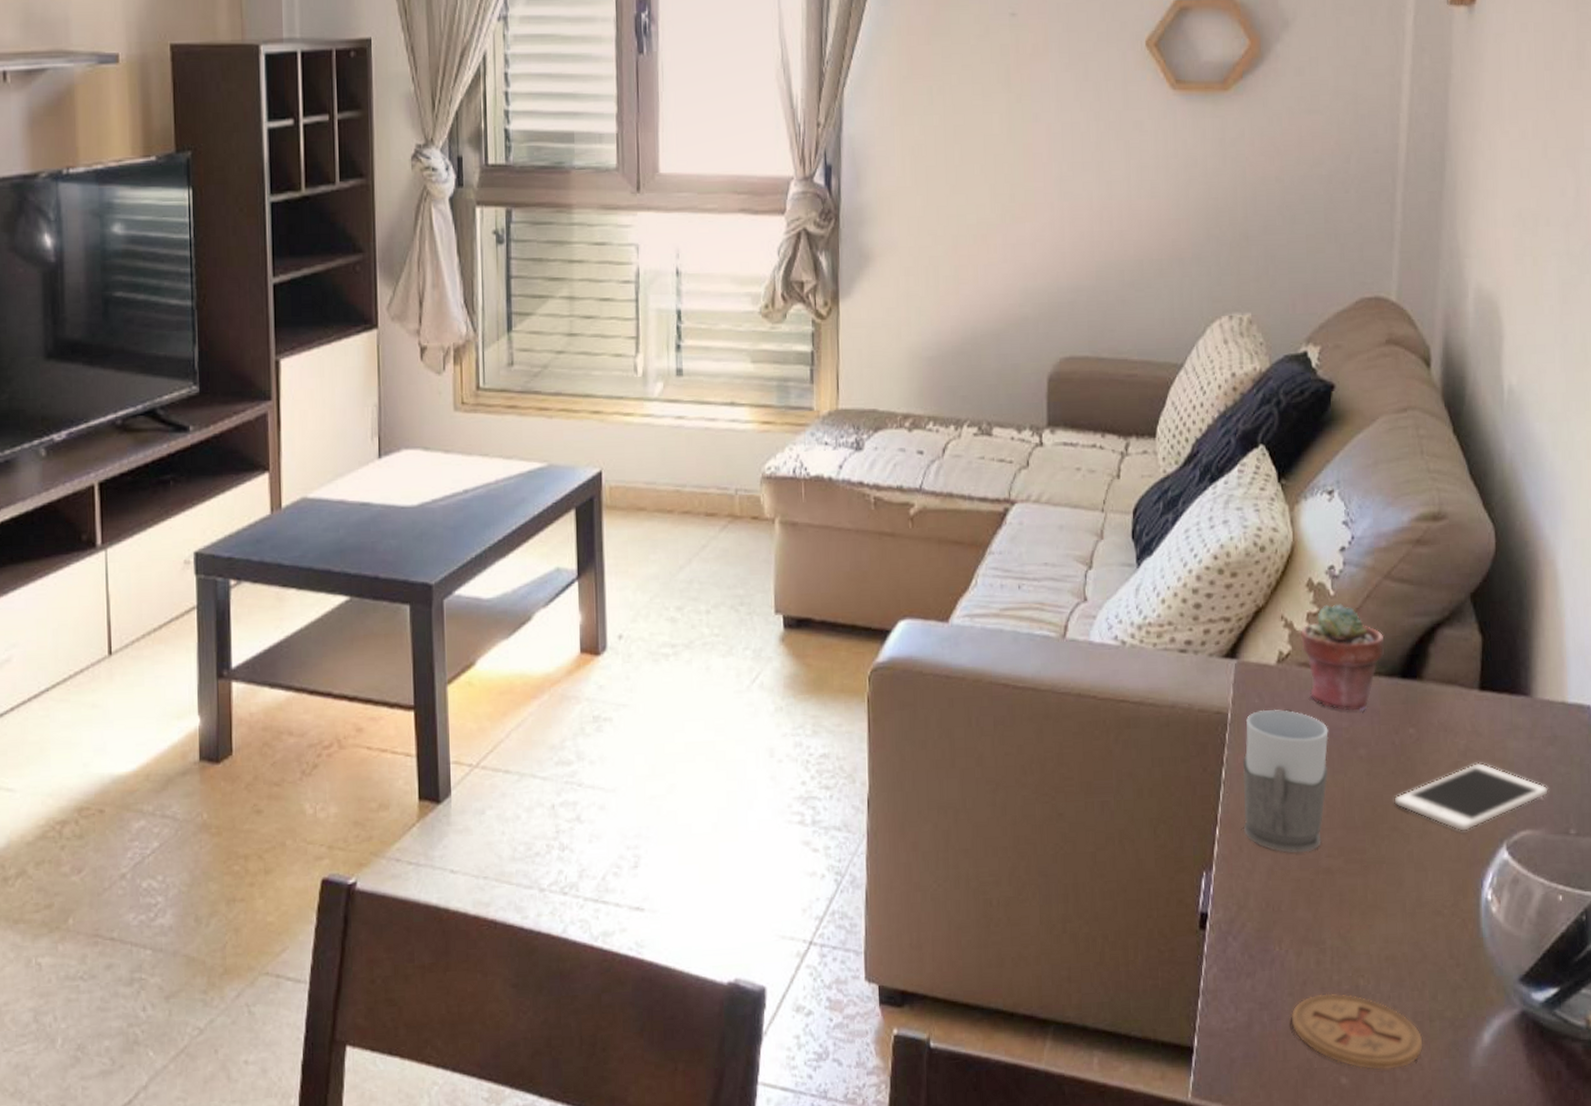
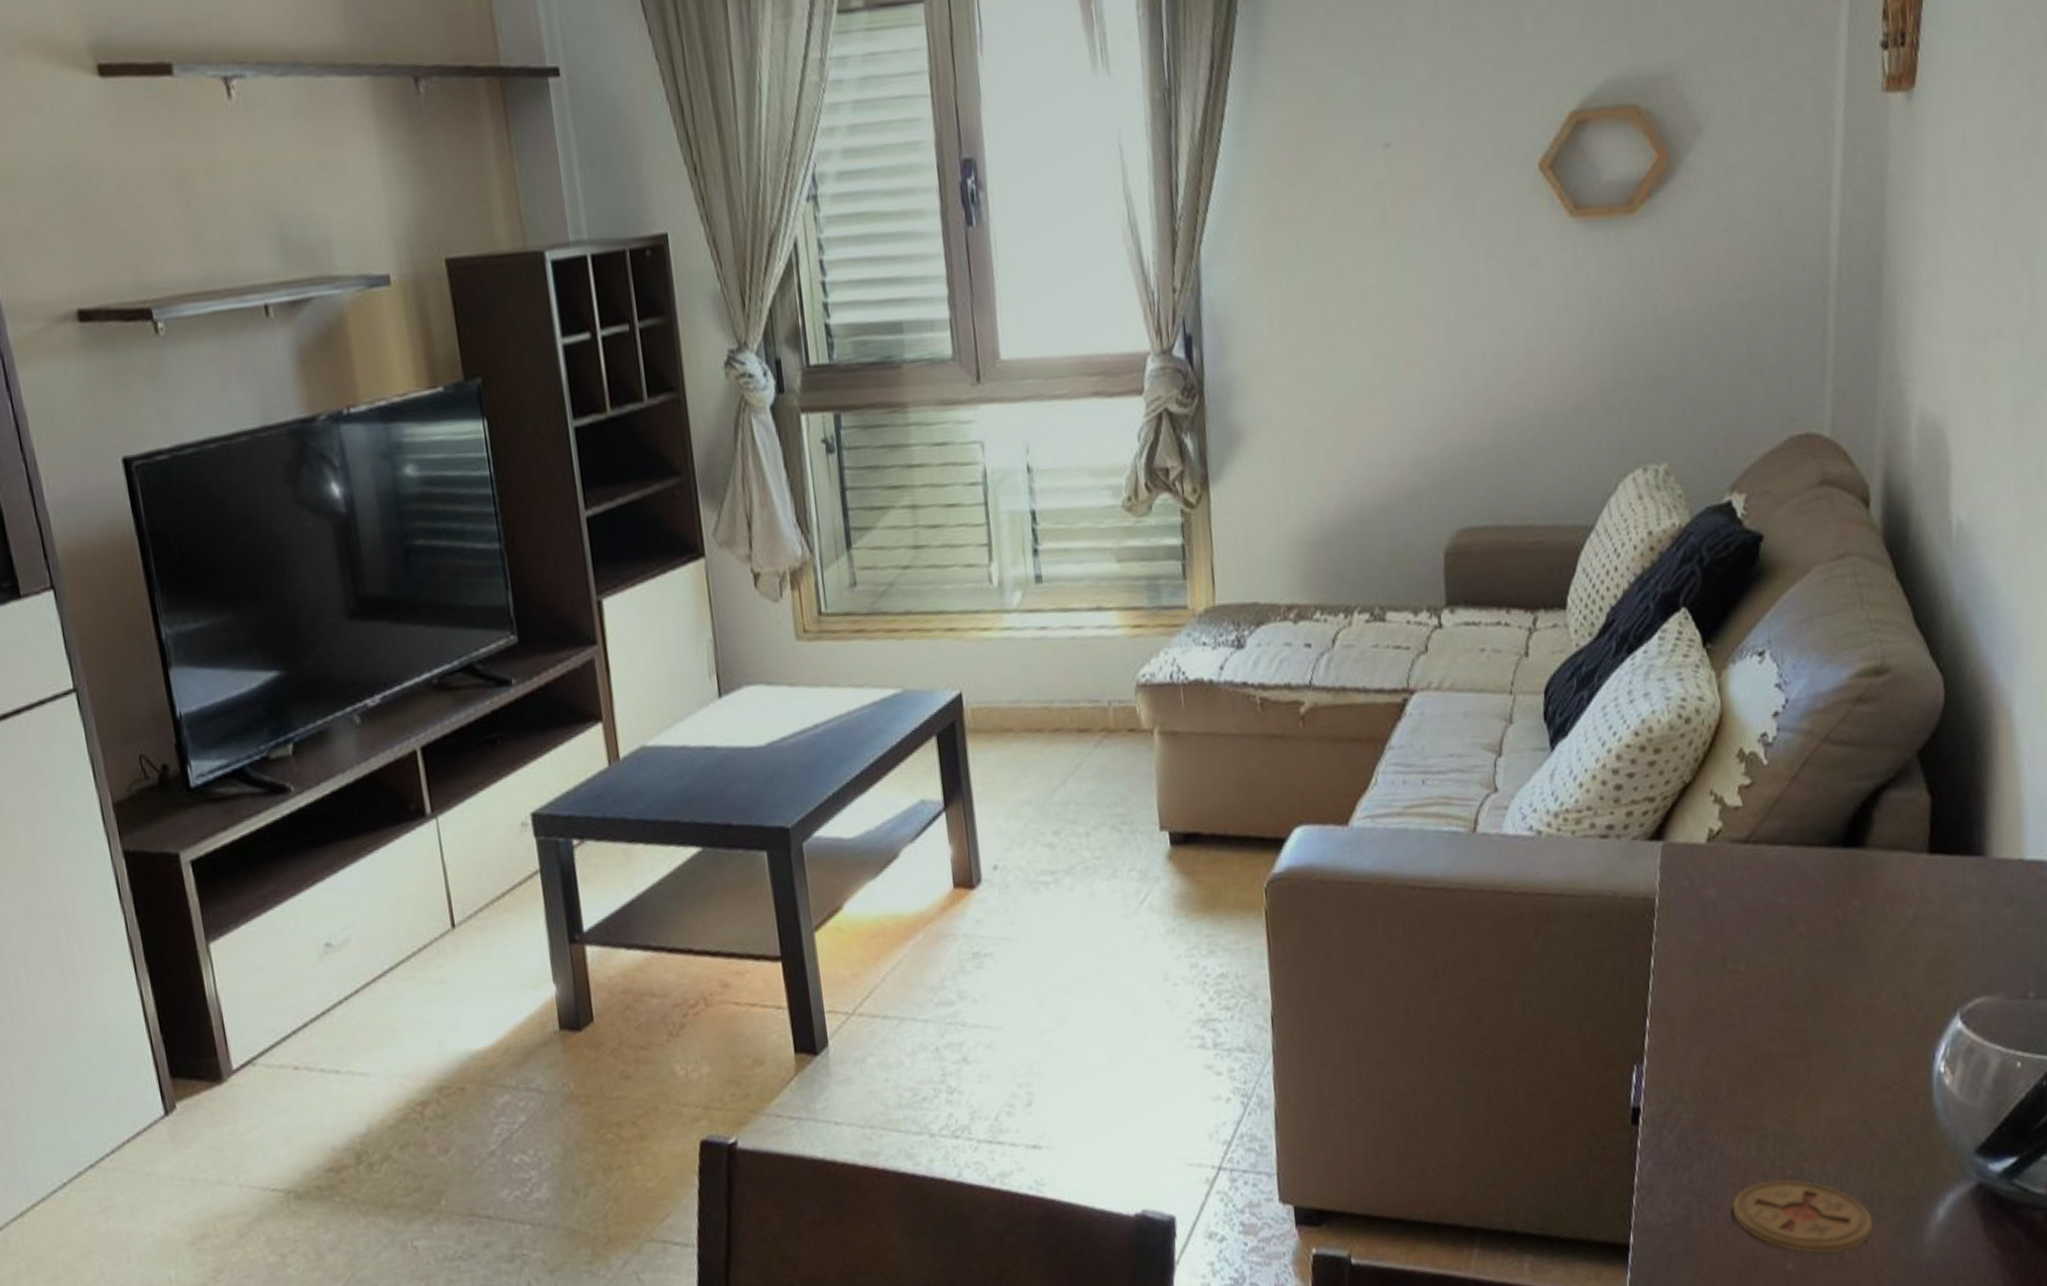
mug: present [1242,709,1329,853] -> none [1673,890,1766,1040]
potted succulent: present [1301,604,1385,711] -> none [1732,773,1825,886]
cell phone: present [1395,762,1548,832] -> none [1839,930,2005,1004]

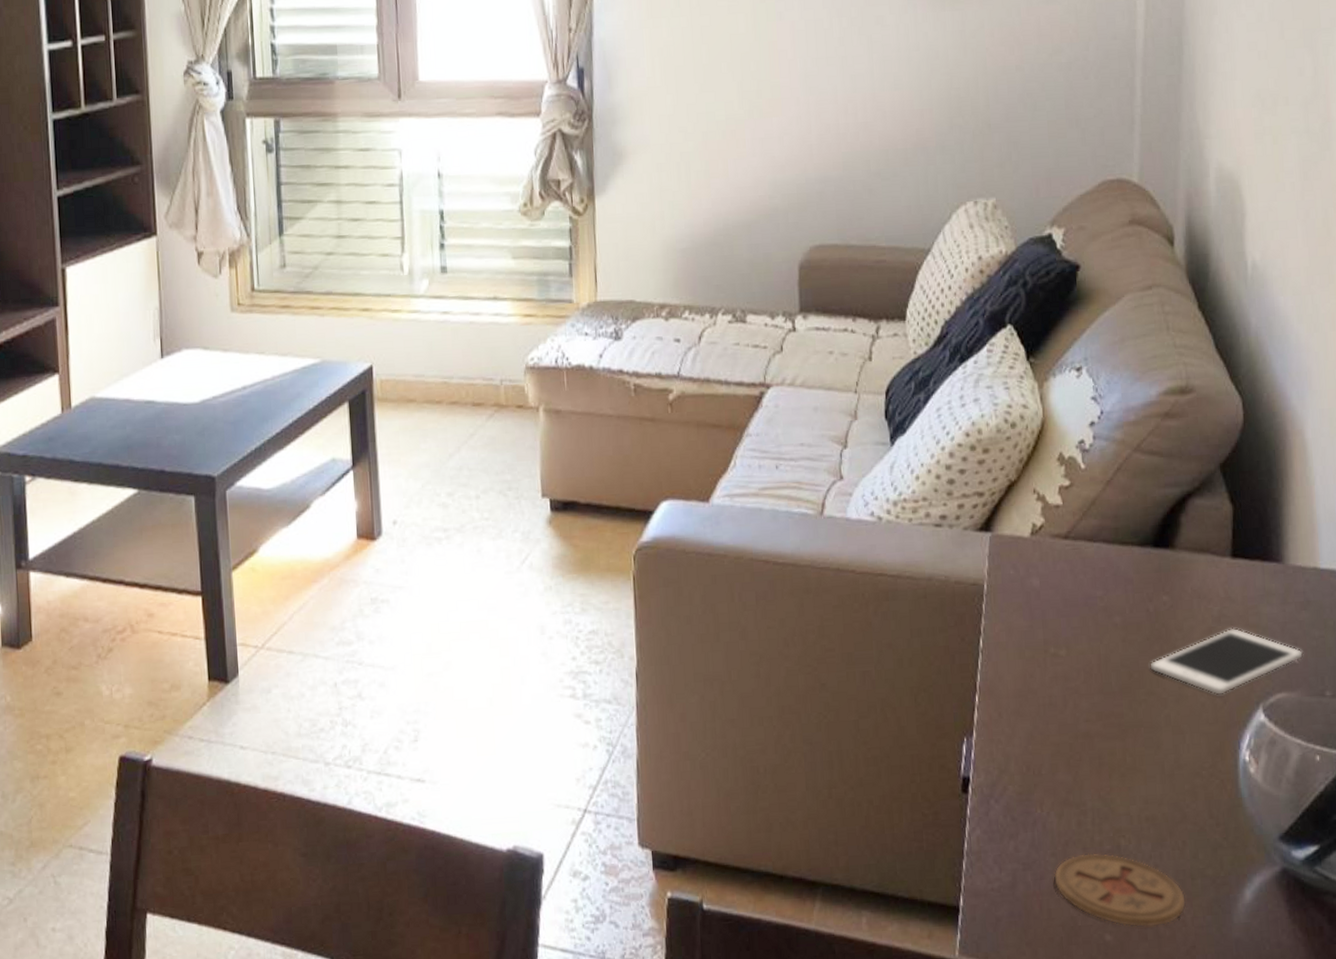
cell phone: none [1839,930,2005,1004] -> present [1151,627,1303,696]

